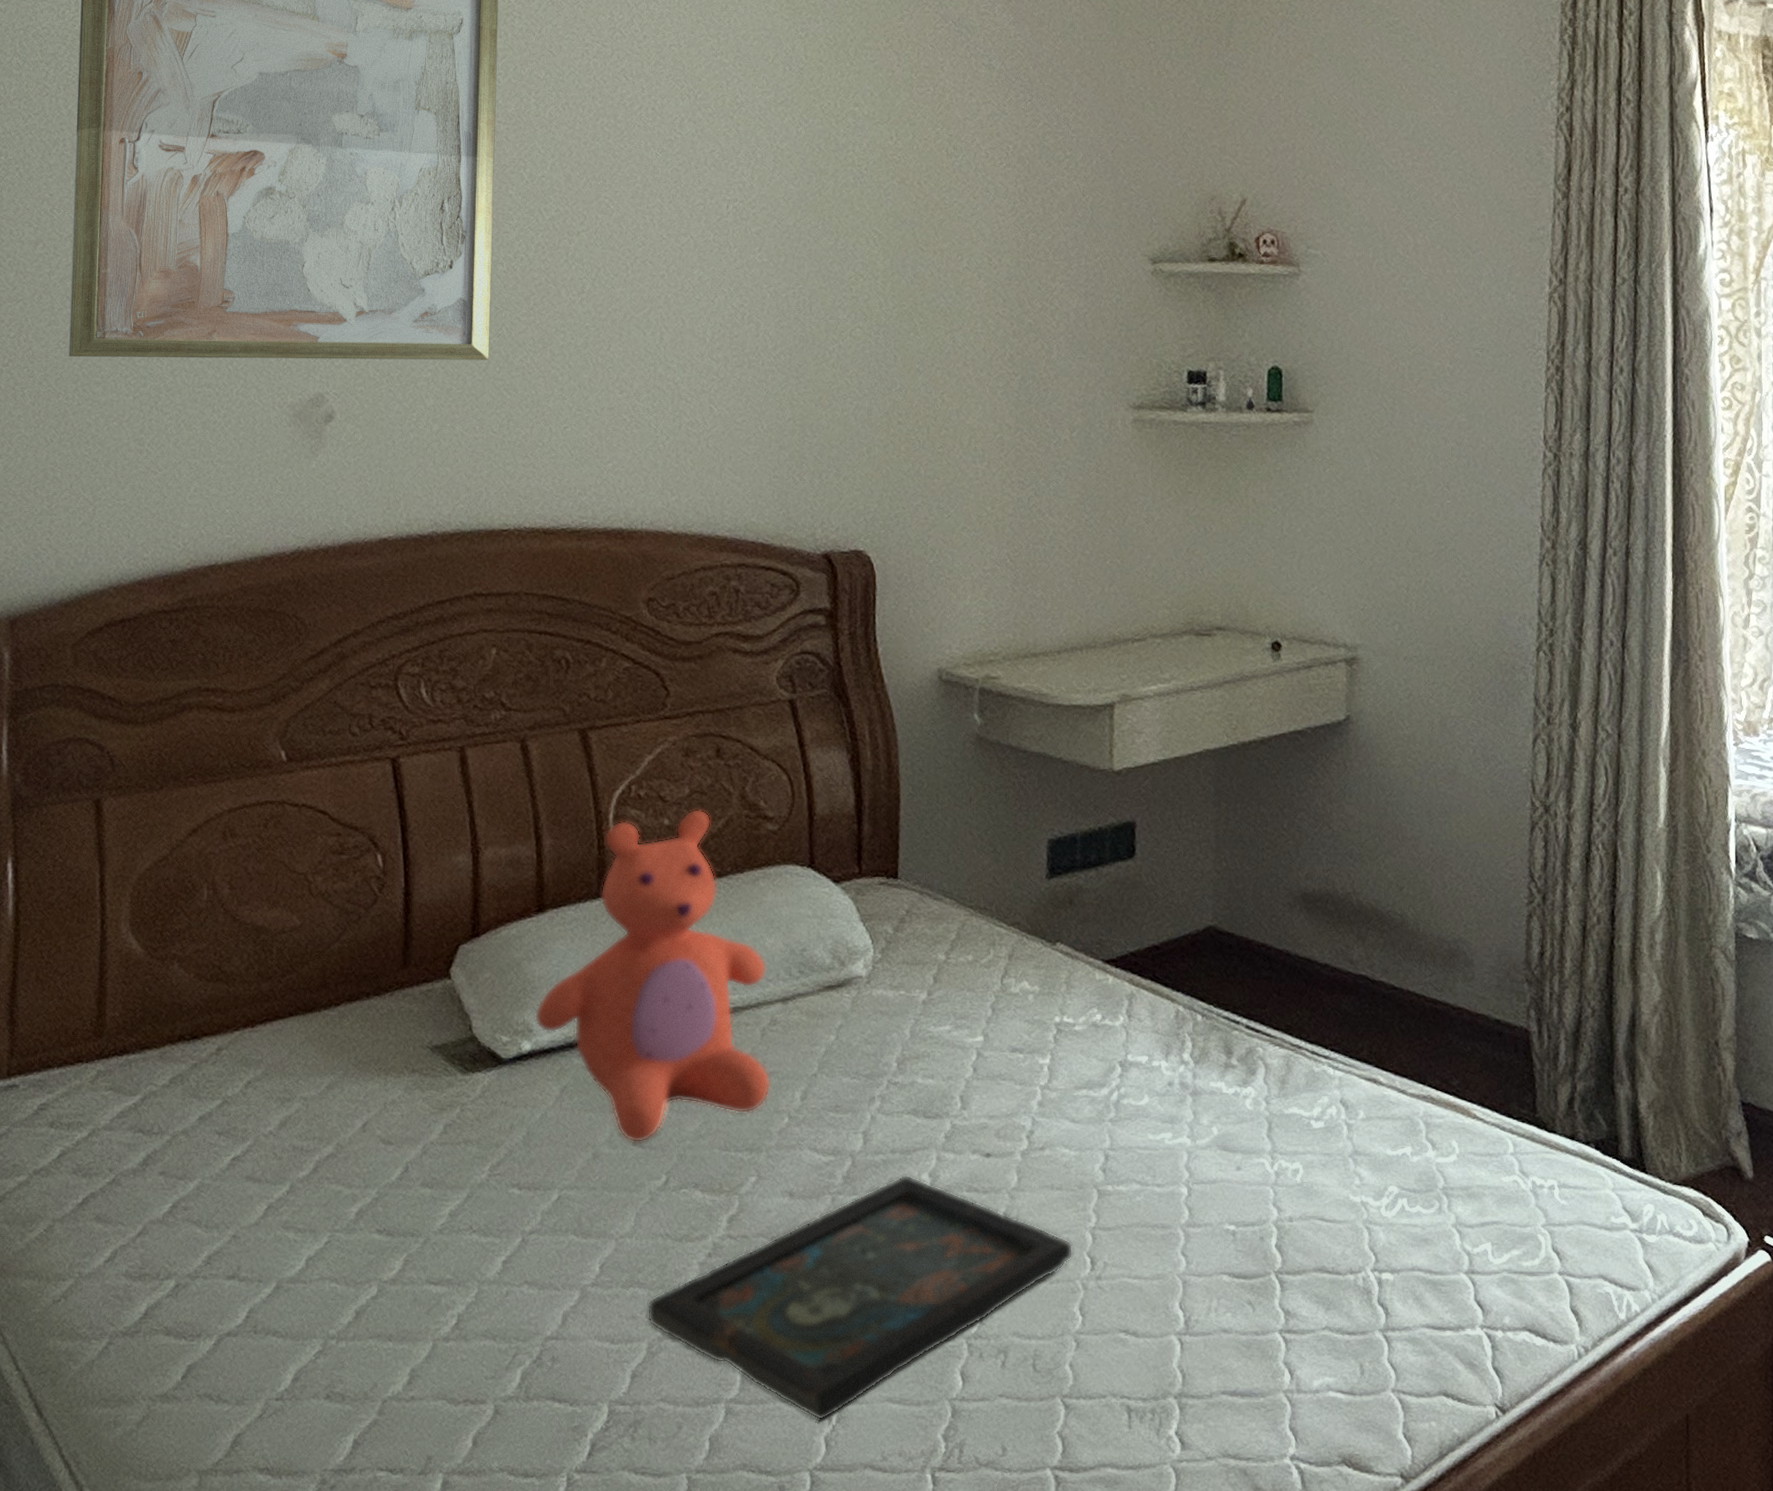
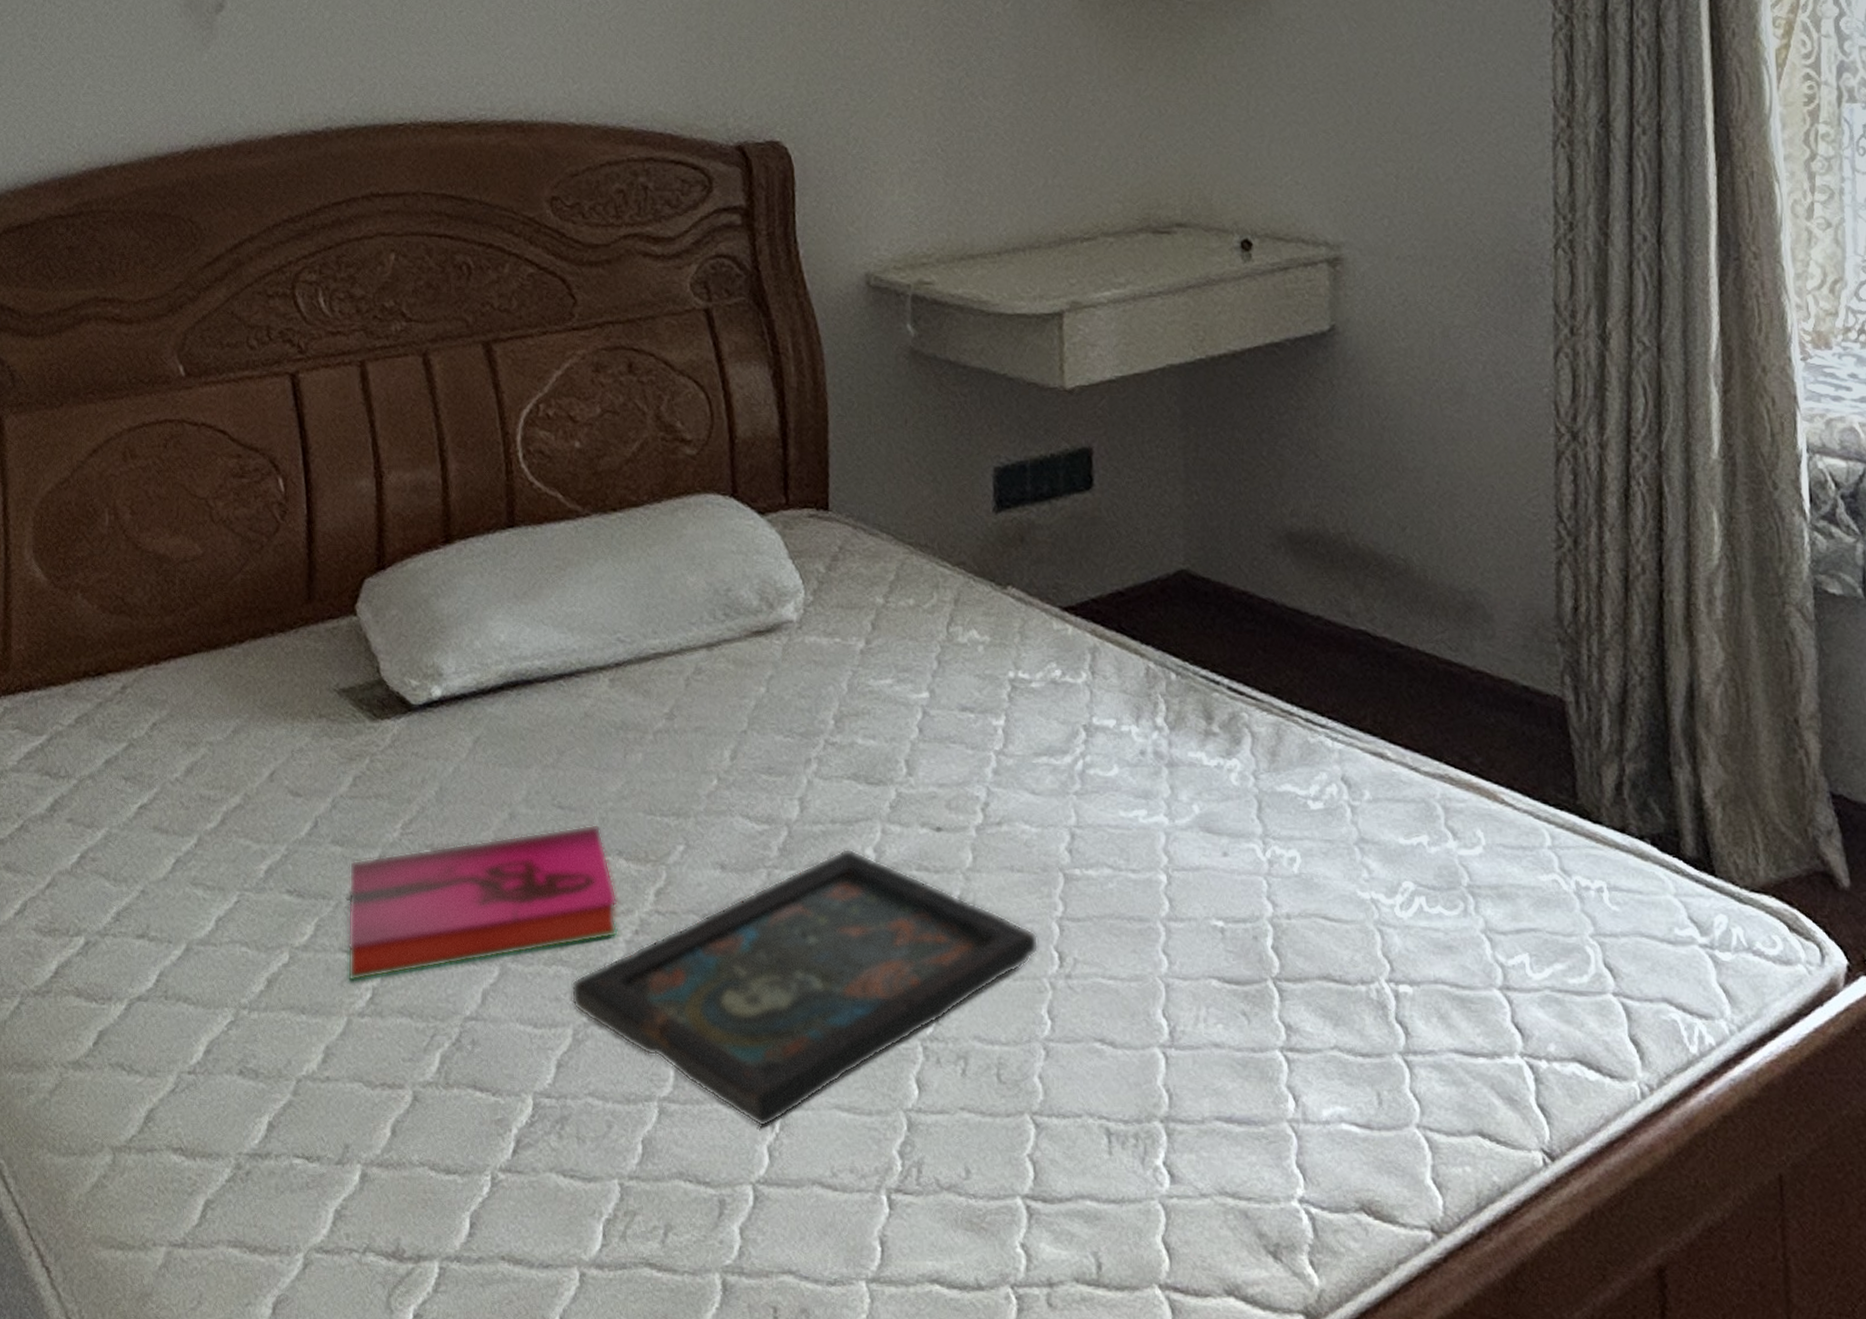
hardback book: none [434,1160,693,1310] -> present [347,823,619,982]
teddy bear: present [534,808,772,1143] -> none [444,430,698,803]

